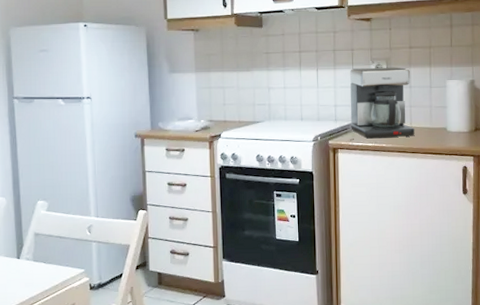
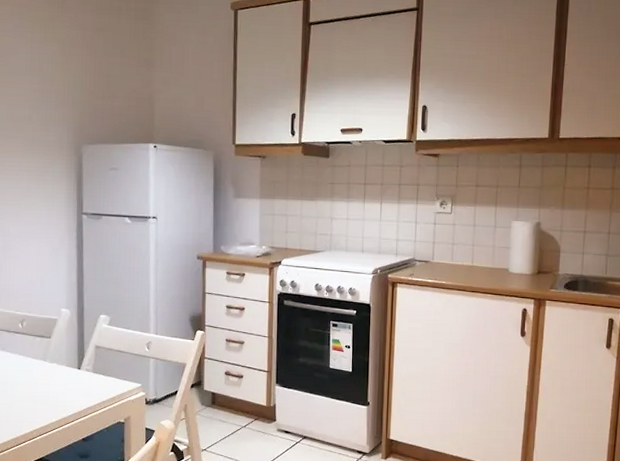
coffee maker: present [350,67,415,139] -> none [411,203,476,275]

